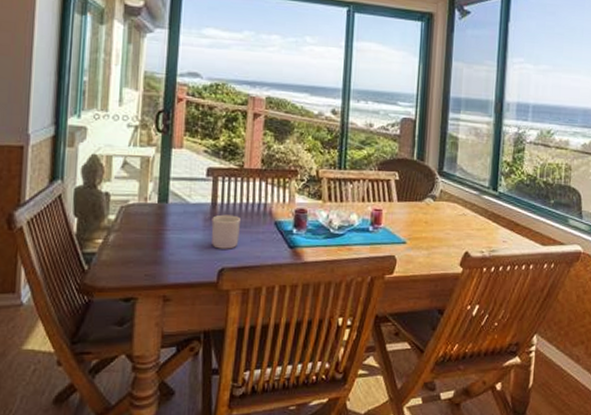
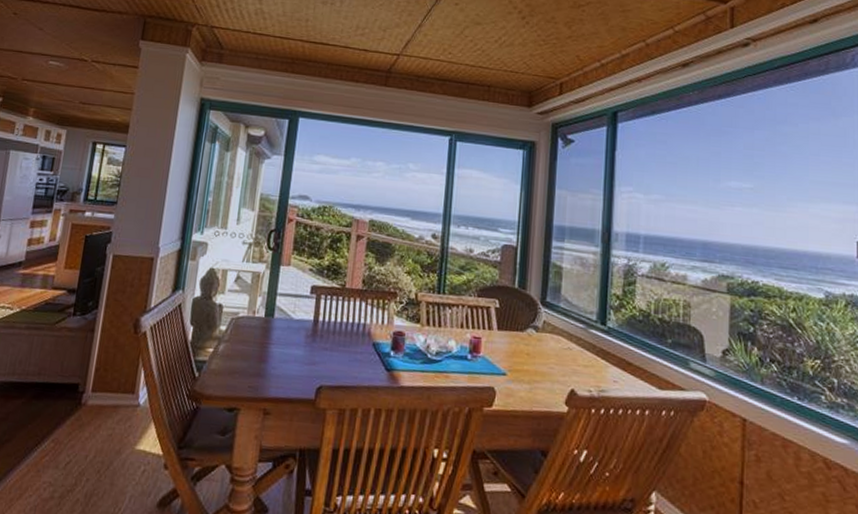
mug: present [211,214,242,249] -> none [311,332,341,368]

